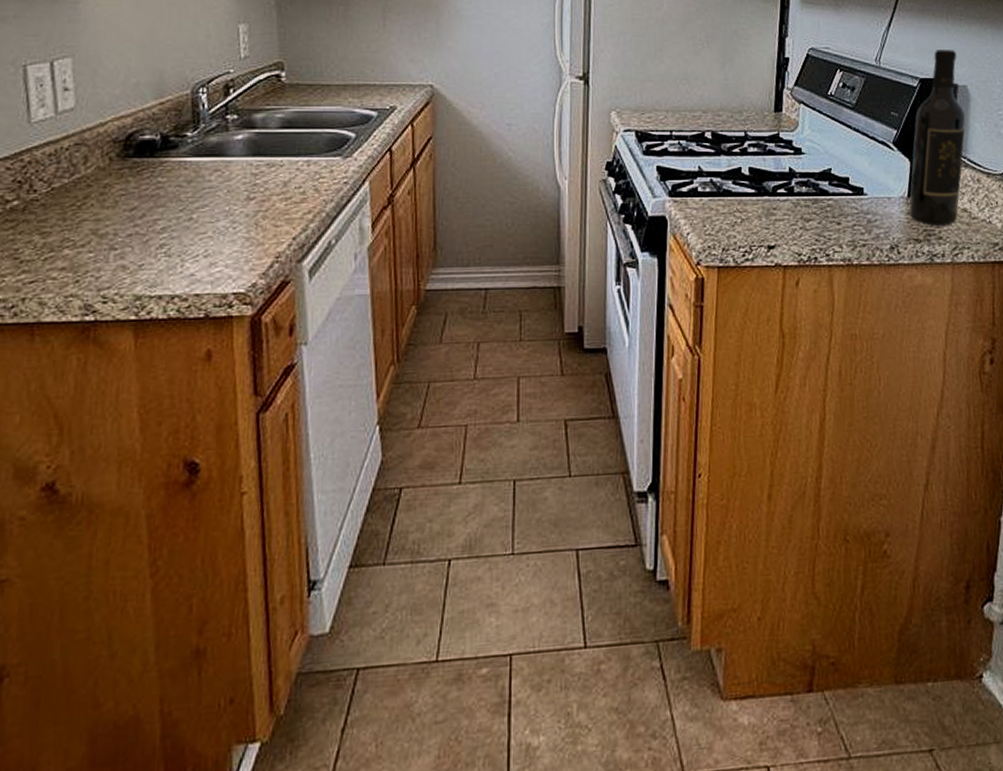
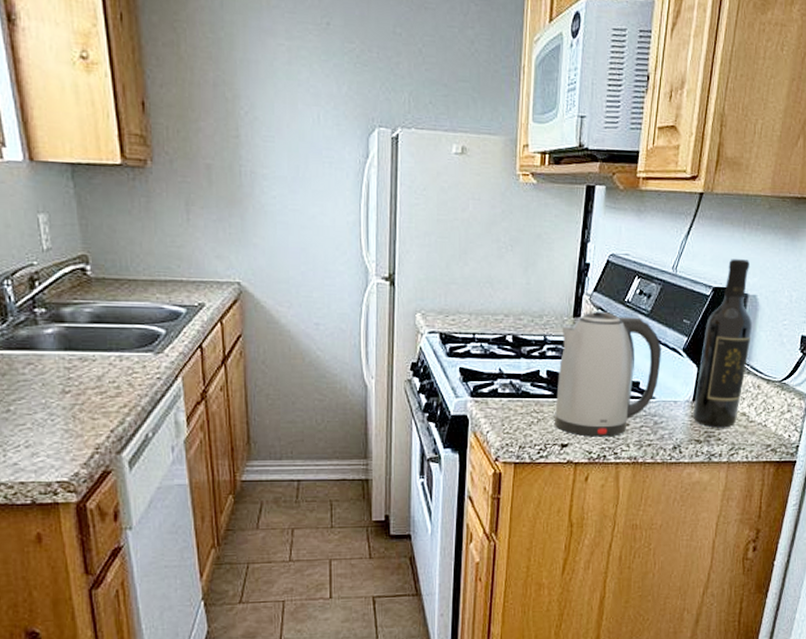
kettle: none [759,105,871,238] -> present [555,311,661,437]

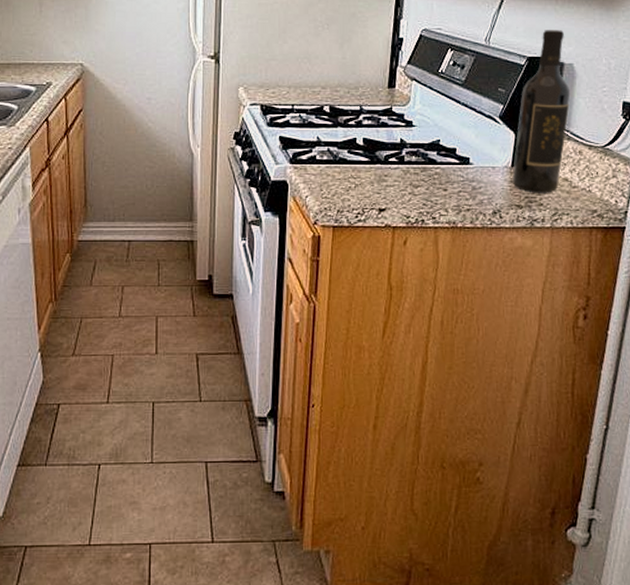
kettle: present [555,311,661,437] -> none [372,82,477,202]

